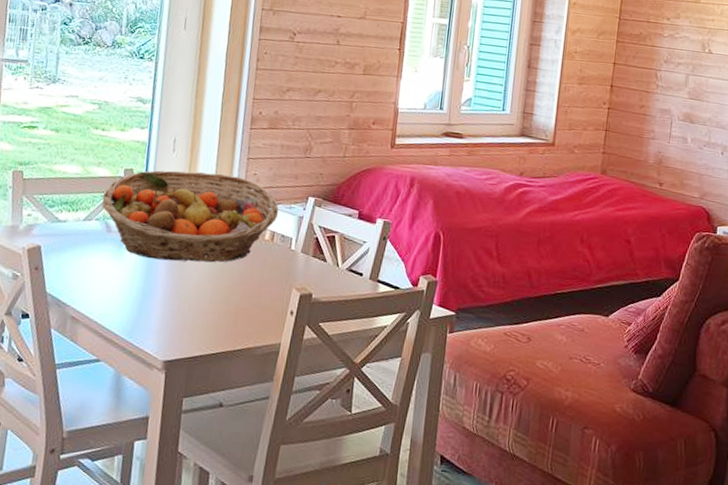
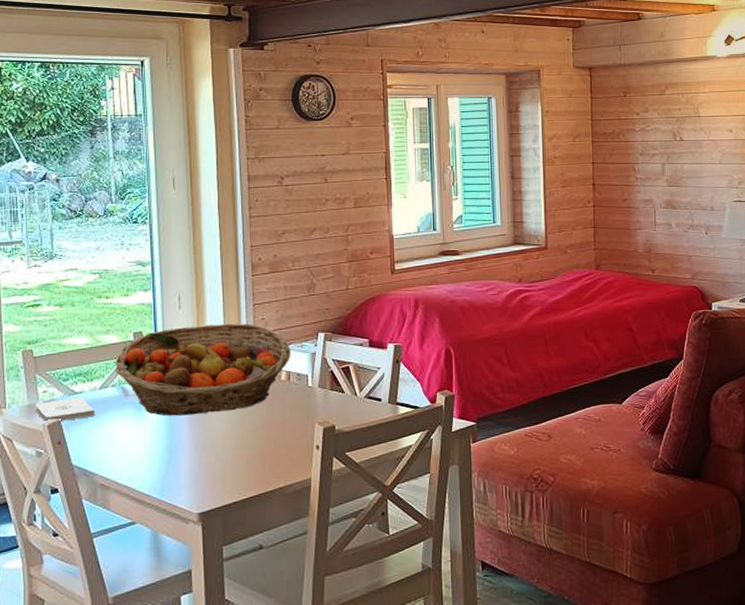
notepad: none [17,225,76,248] -> present [35,398,95,423]

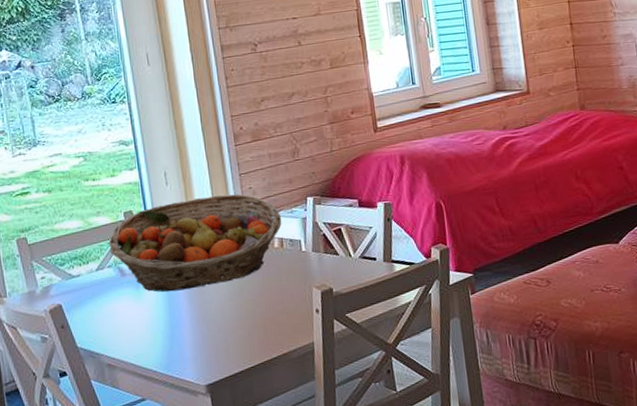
notepad: present [35,398,95,423] -> none [35,281,94,309]

